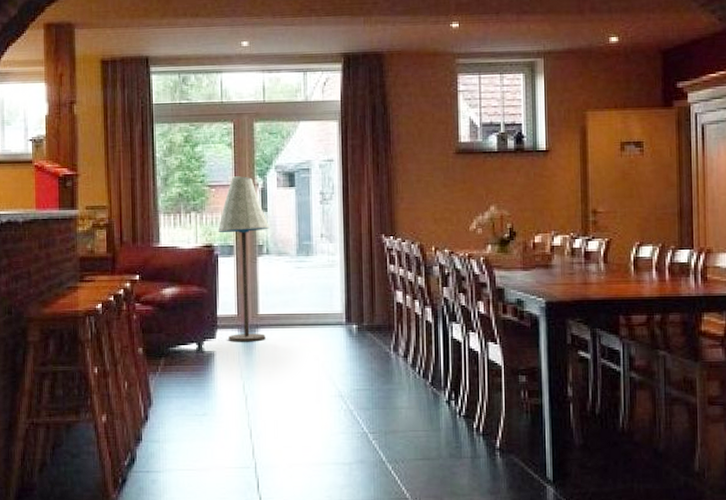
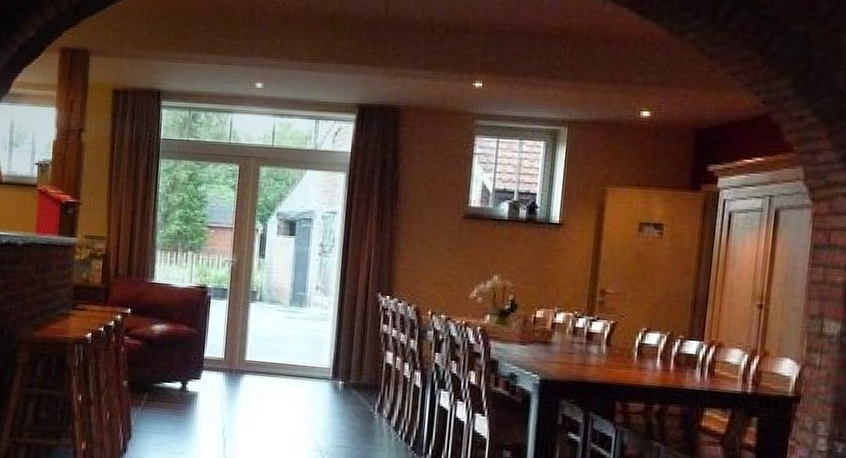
floor lamp: present [218,176,269,342] -> none [213,219,265,387]

